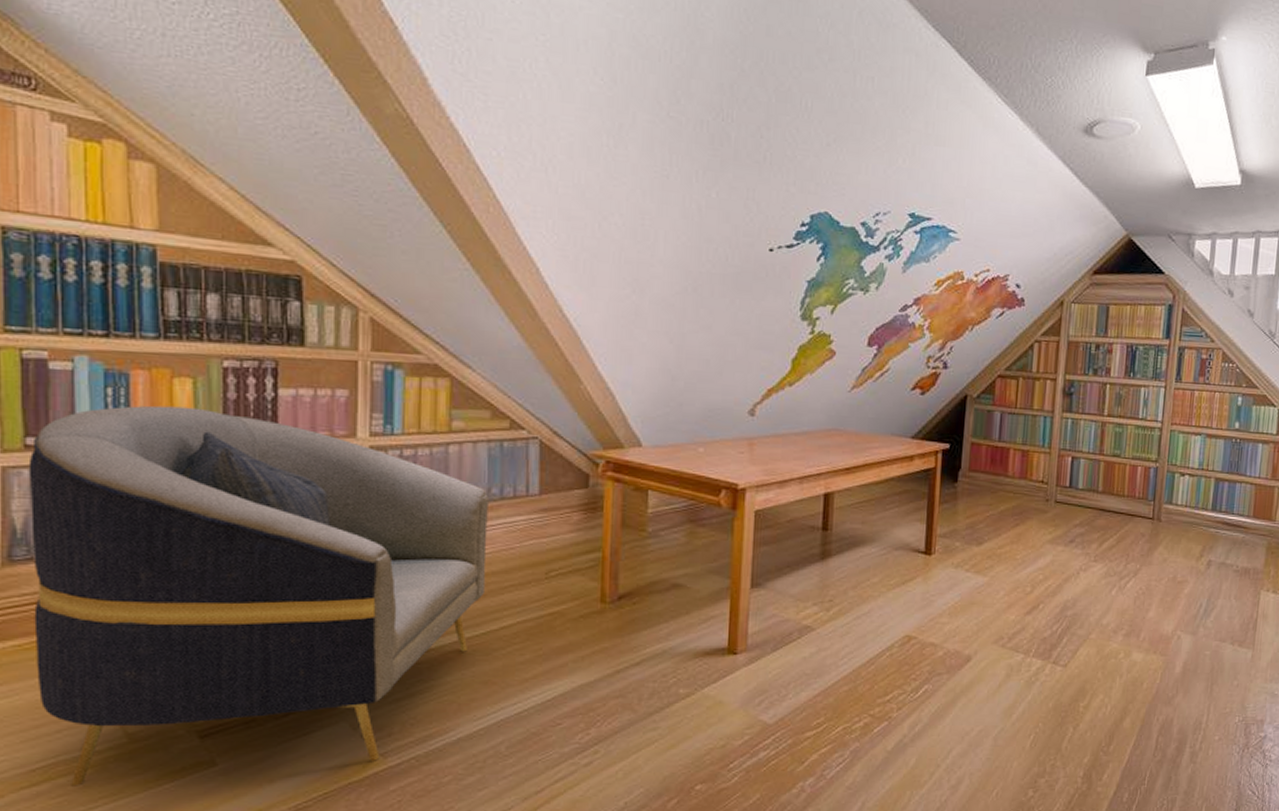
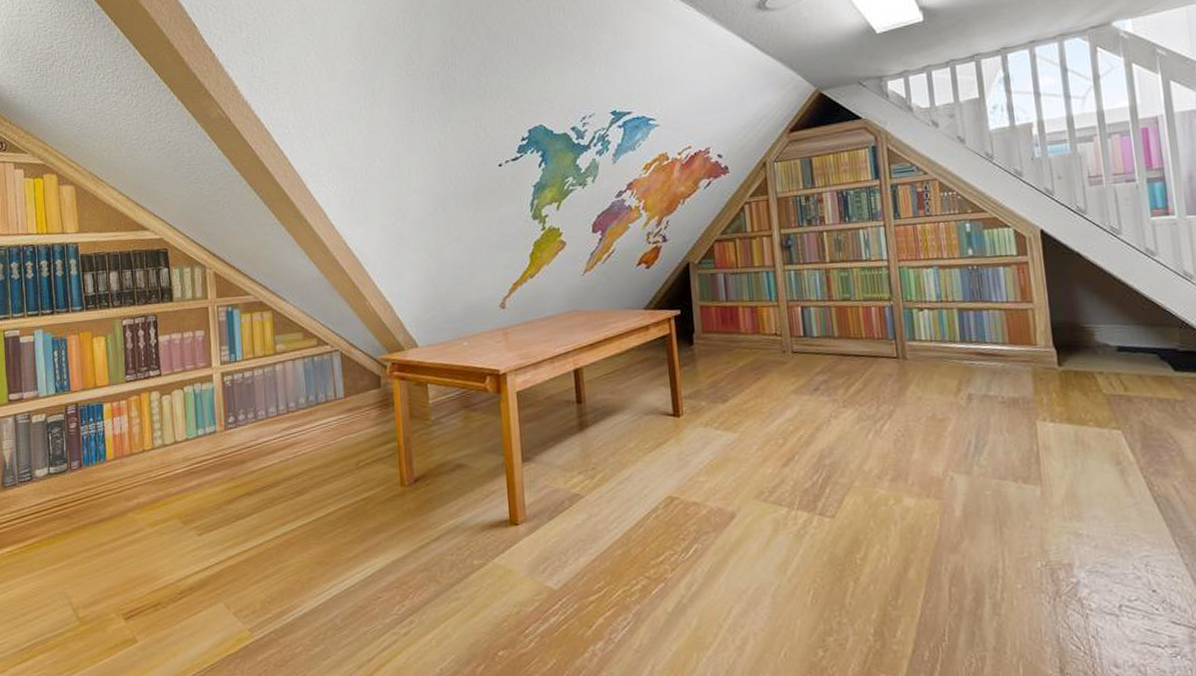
armchair: present [28,405,490,787] -> none [11,358,313,662]

